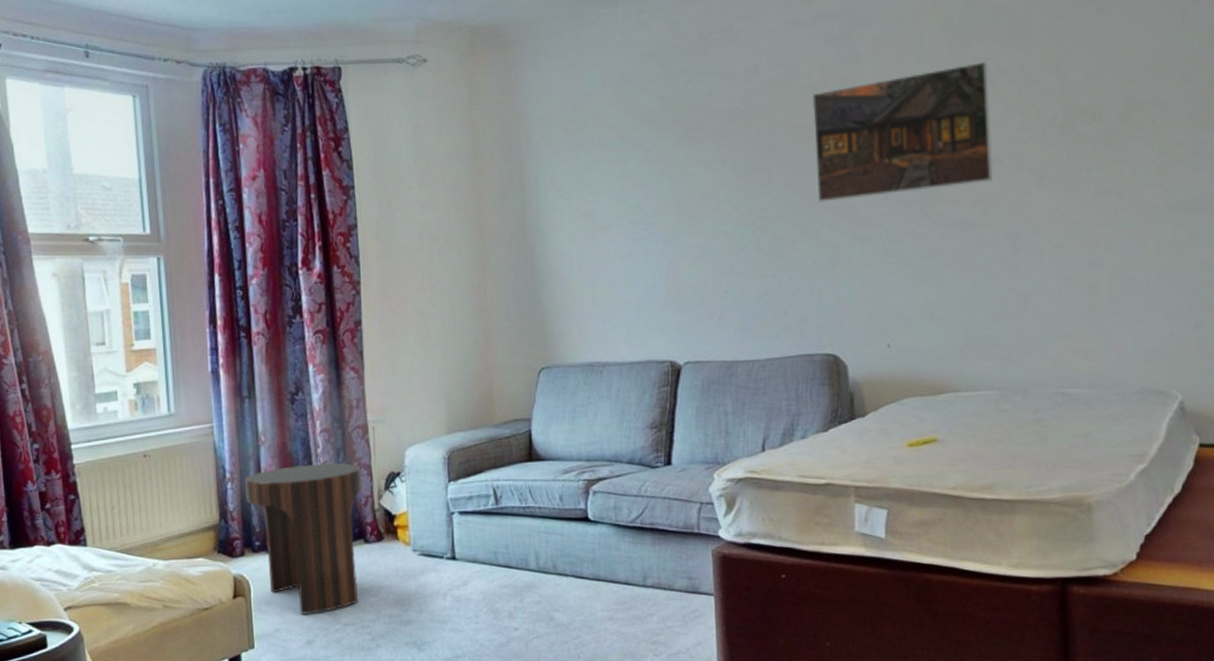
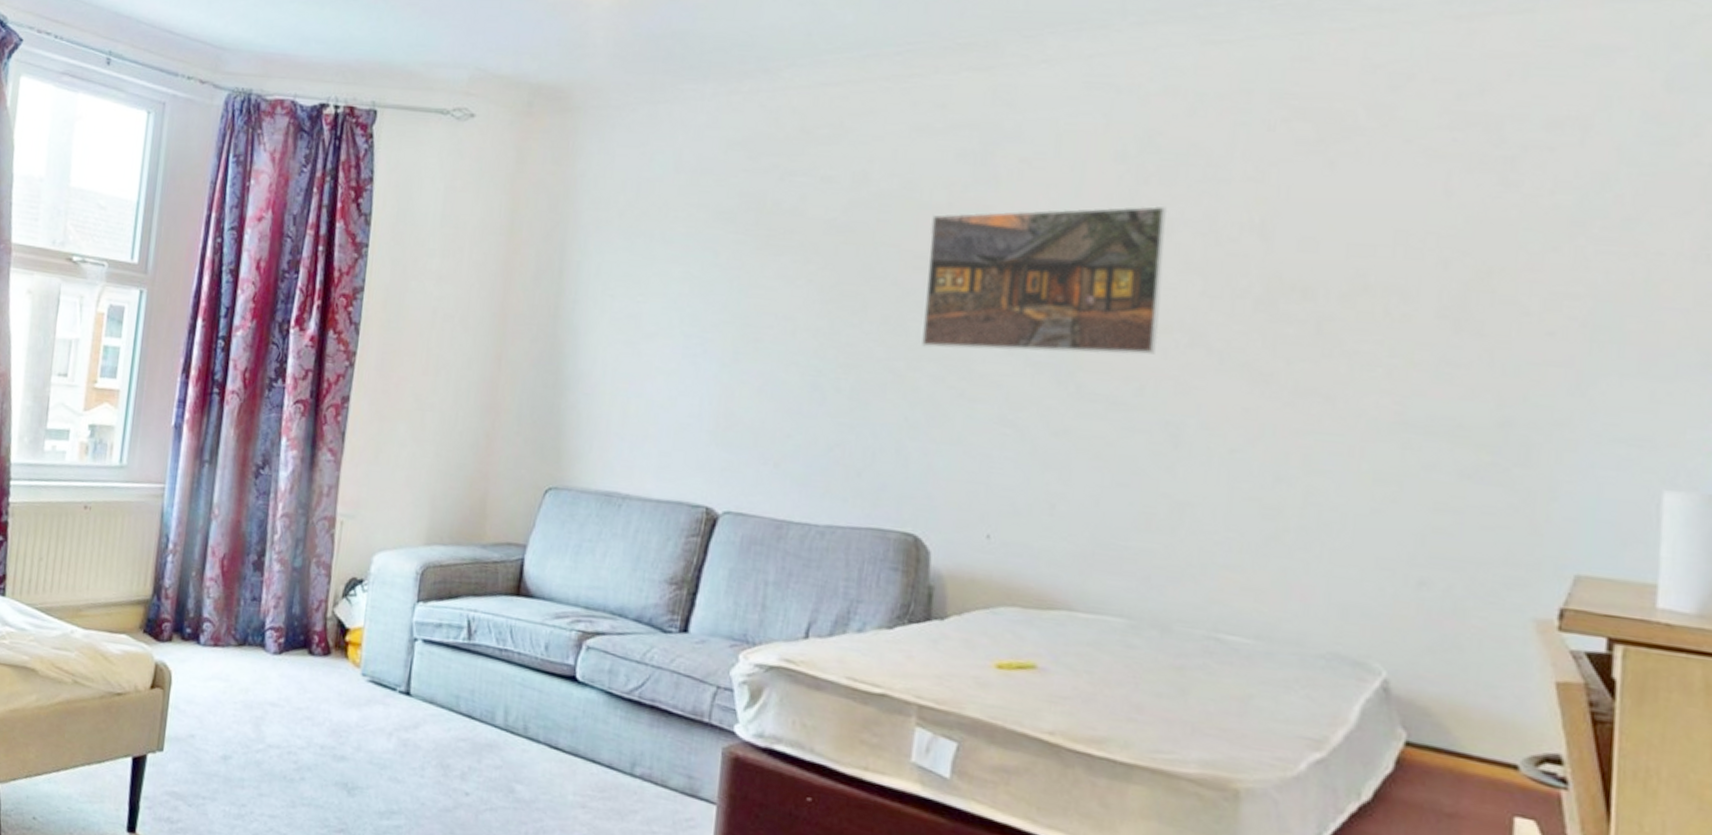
side table: present [245,463,363,614] -> none [185,548,321,726]

